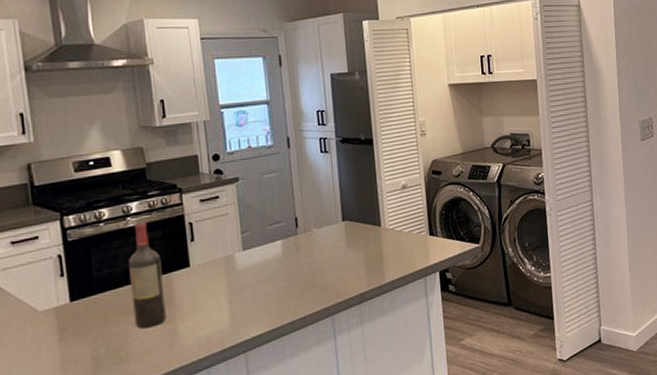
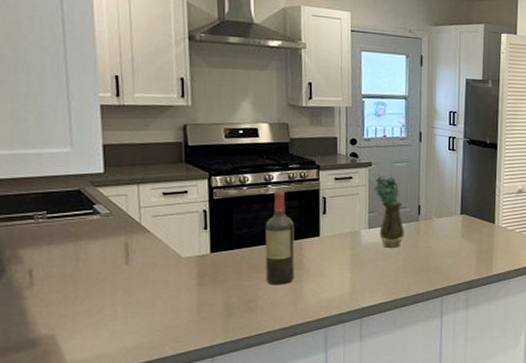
vase: none [244,188,284,269] -> present [374,174,405,248]

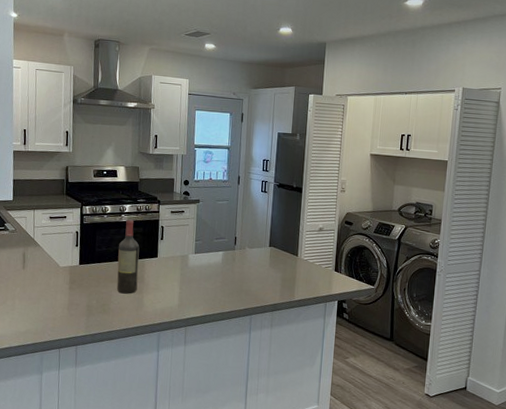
vase: present [374,174,405,248] -> none [200,210,223,271]

